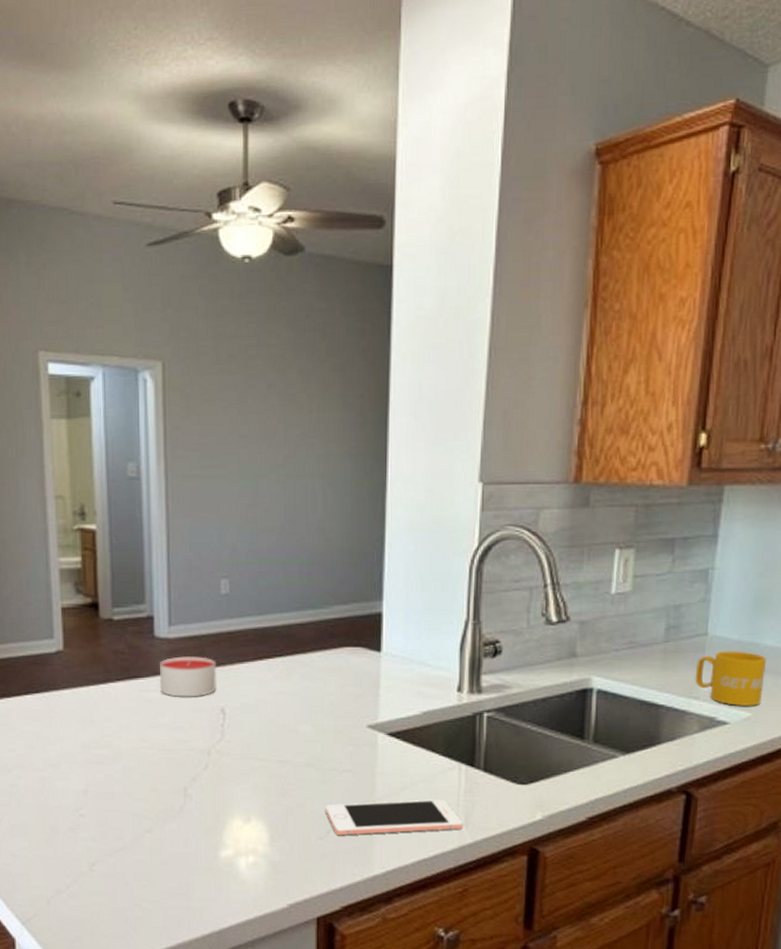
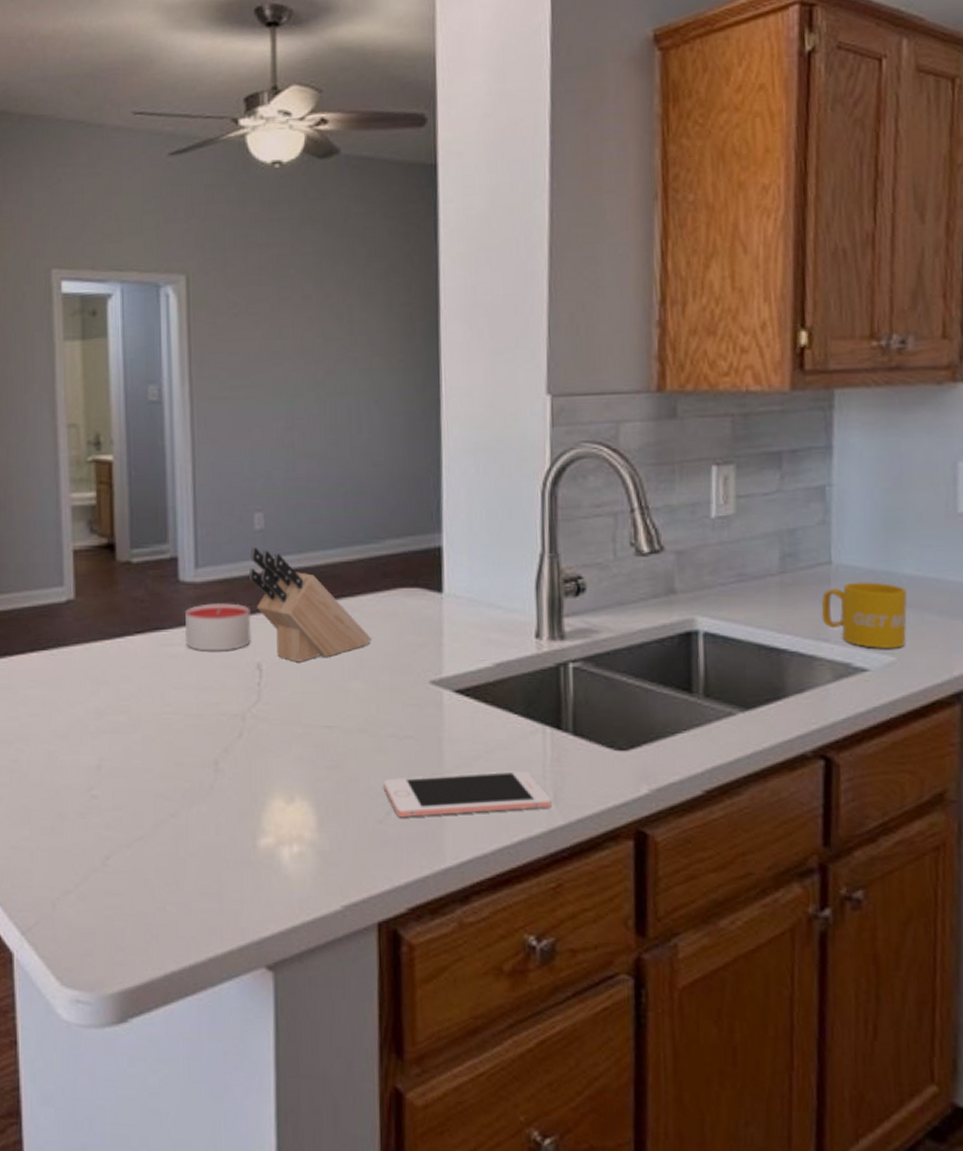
knife block: none [215,608,319,708] -> present [248,546,372,662]

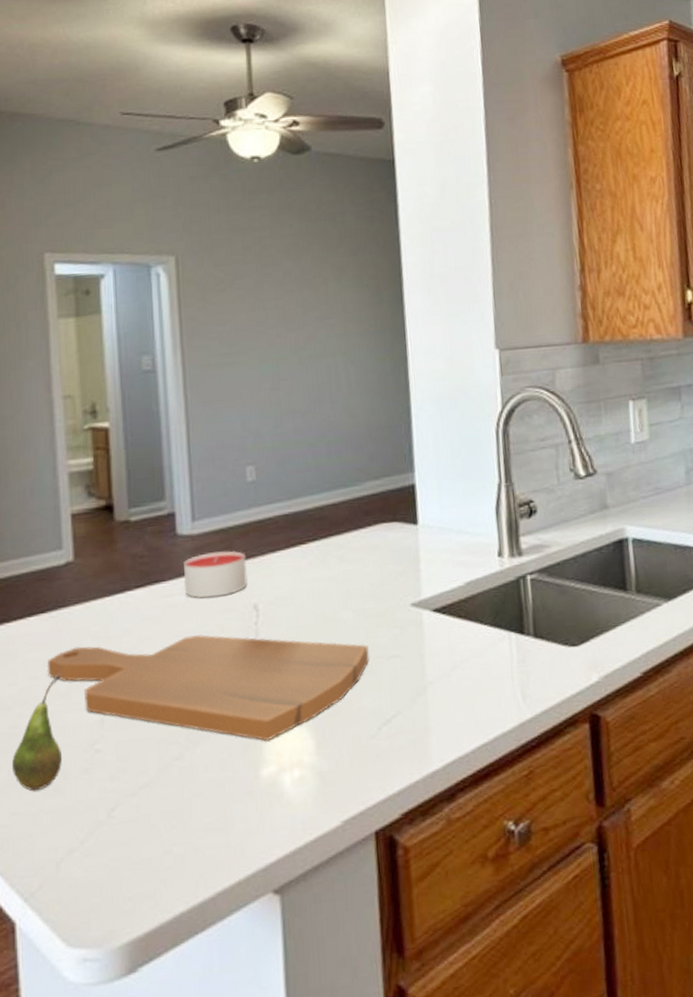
fruit: none [11,715,59,828] -> present [11,675,62,791]
cutting board: none [46,688,380,811] -> present [47,635,369,742]
knife block: present [248,546,372,662] -> none [242,497,358,600]
cell phone: present [383,771,552,818] -> none [374,674,520,731]

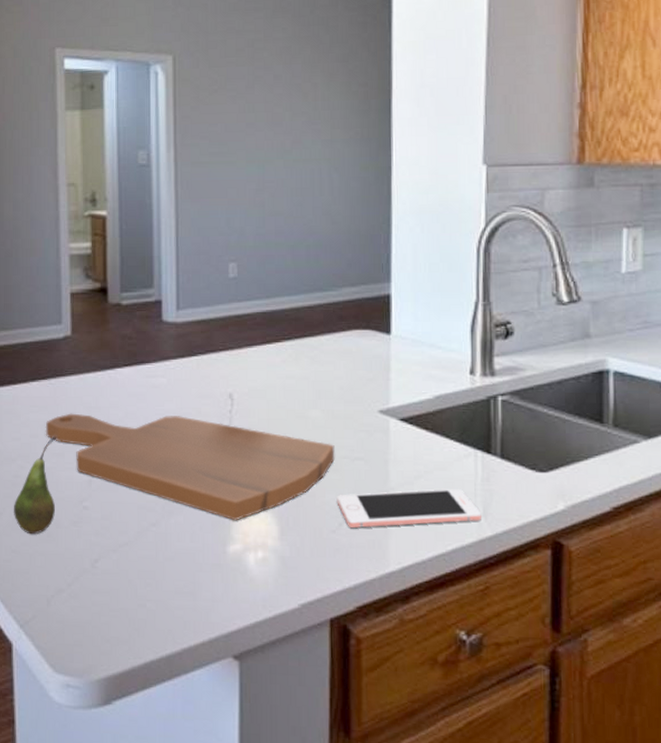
candle: present [184,550,247,599] -> none [167,341,224,383]
cell phone: none [374,674,520,731] -> present [336,489,481,529]

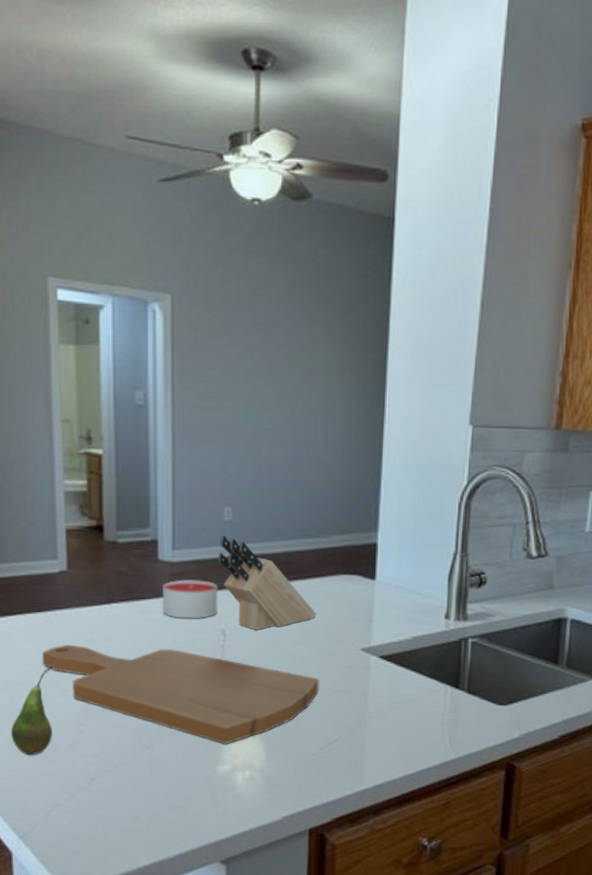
candle: none [167,341,224,383] -> present [163,579,218,619]
knife block: none [223,292,329,393] -> present [217,535,317,630]
cell phone: present [336,489,481,529] -> none [319,718,447,752]

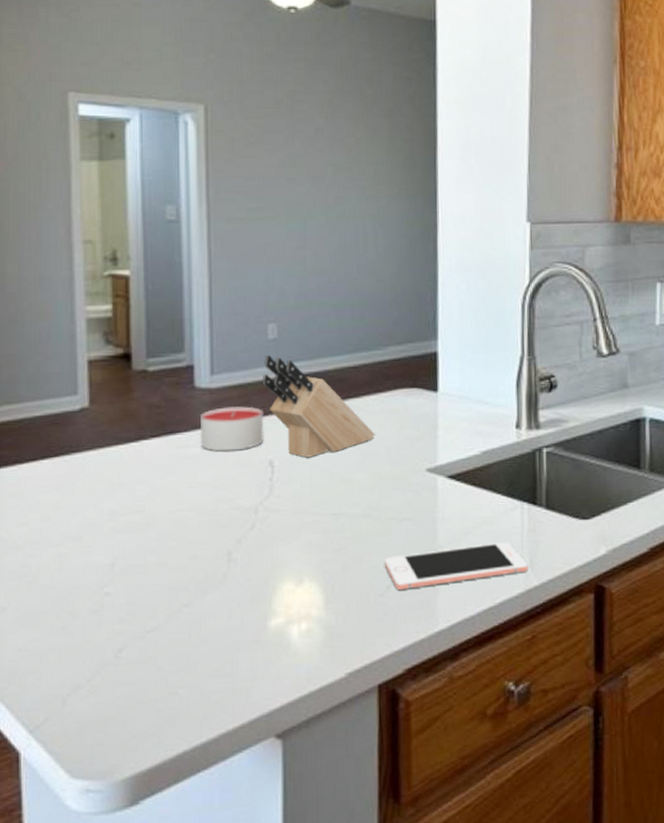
fruit: present [10,665,53,756] -> none [20,518,72,629]
cutting board: present [41,644,319,745] -> none [58,487,382,594]
cell phone: none [319,718,447,752] -> present [384,542,528,591]

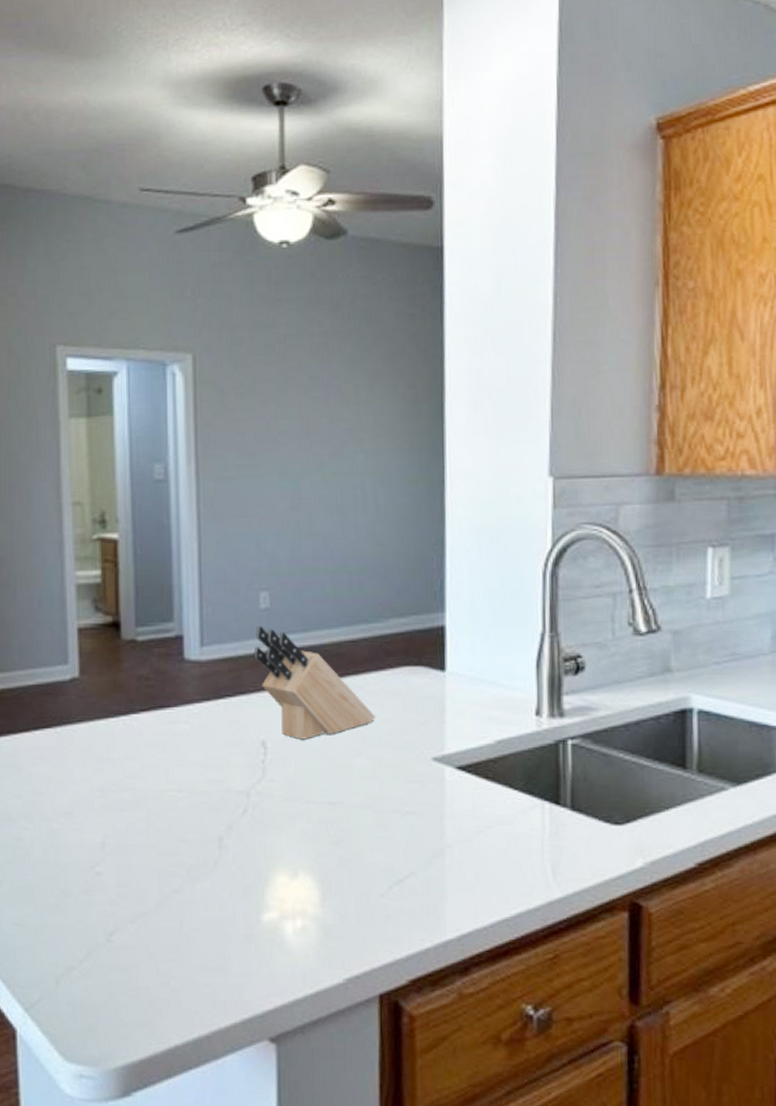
candle: present [201,406,264,452] -> none [190,681,256,729]
cell phone: present [384,542,528,591] -> none [385,845,550,892]

